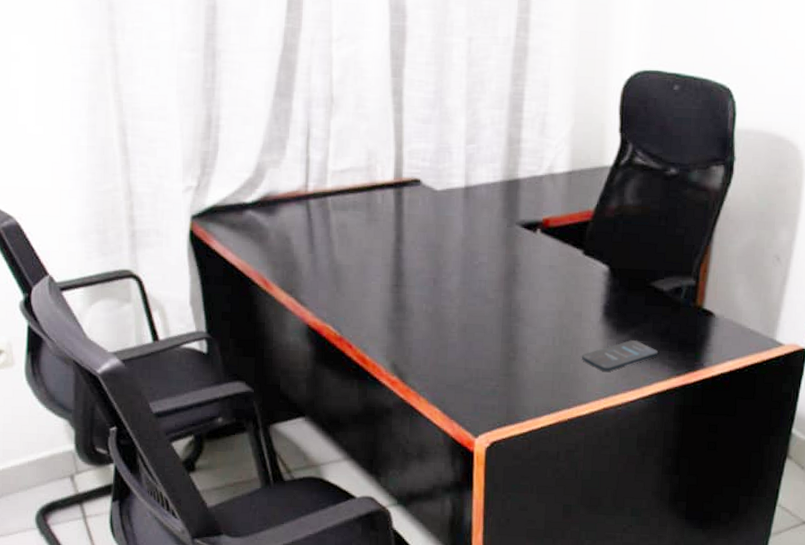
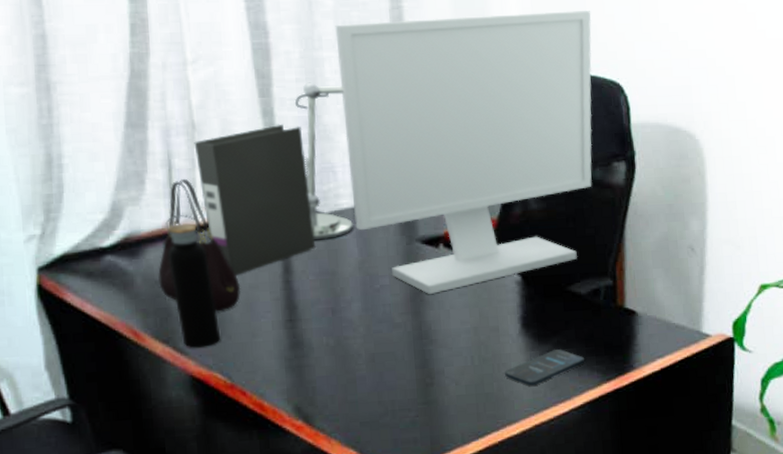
handbag: none [289,147,358,270] -> present [158,178,241,311]
water bottle: none [298,179,336,301] -> present [165,214,221,348]
binder: none [331,103,427,239] -> present [194,124,316,275]
desk lamp: none [422,66,467,215] -> present [294,82,354,240]
computer monitor: none [463,11,711,276] -> present [335,11,593,295]

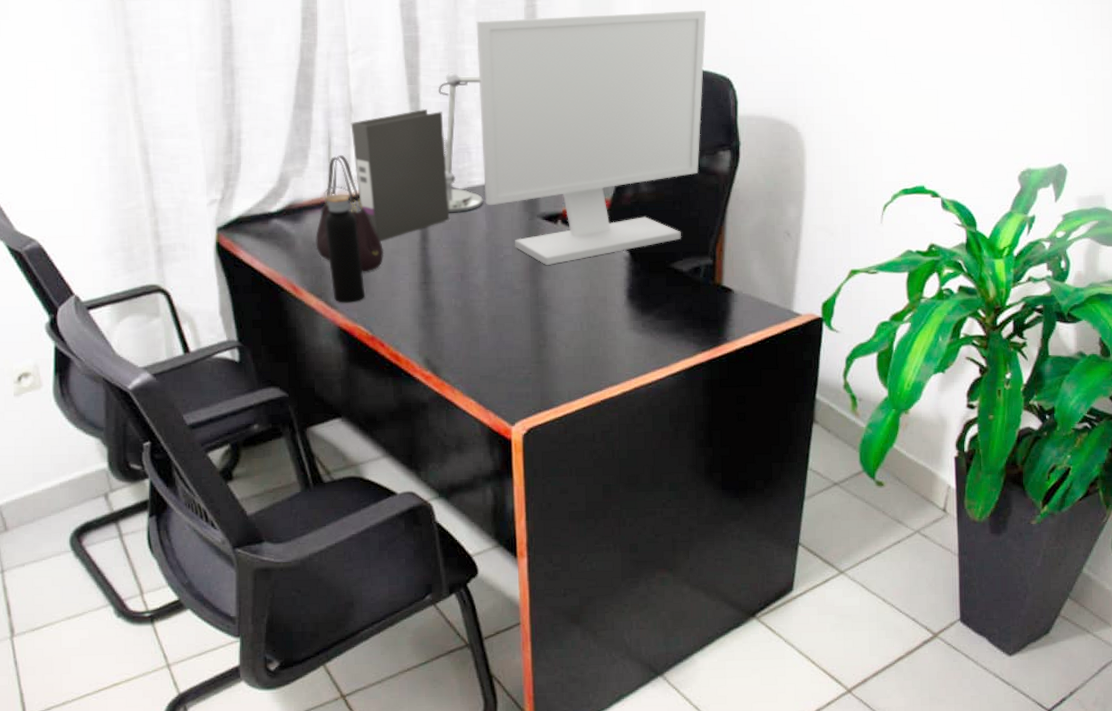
smartphone: present [505,349,585,386] -> none [610,320,683,352]

